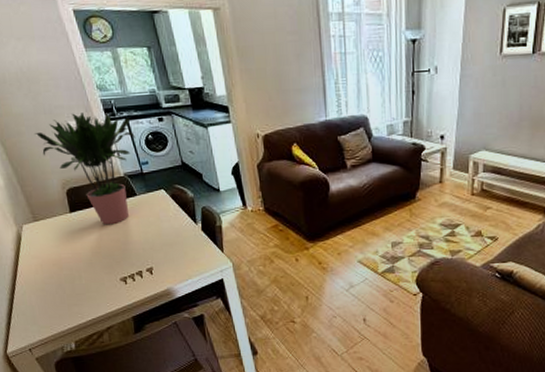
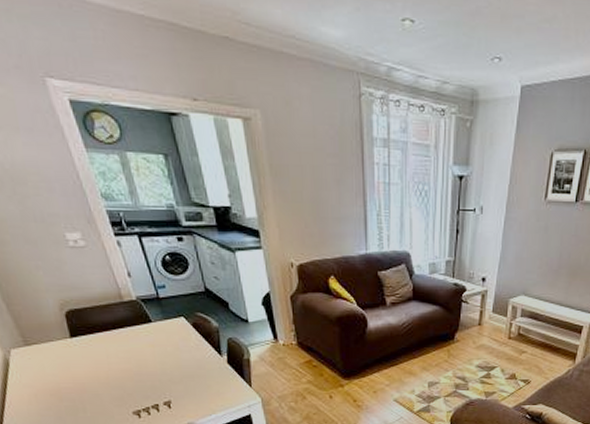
potted plant: present [35,112,136,225] -> none [23,224,151,353]

